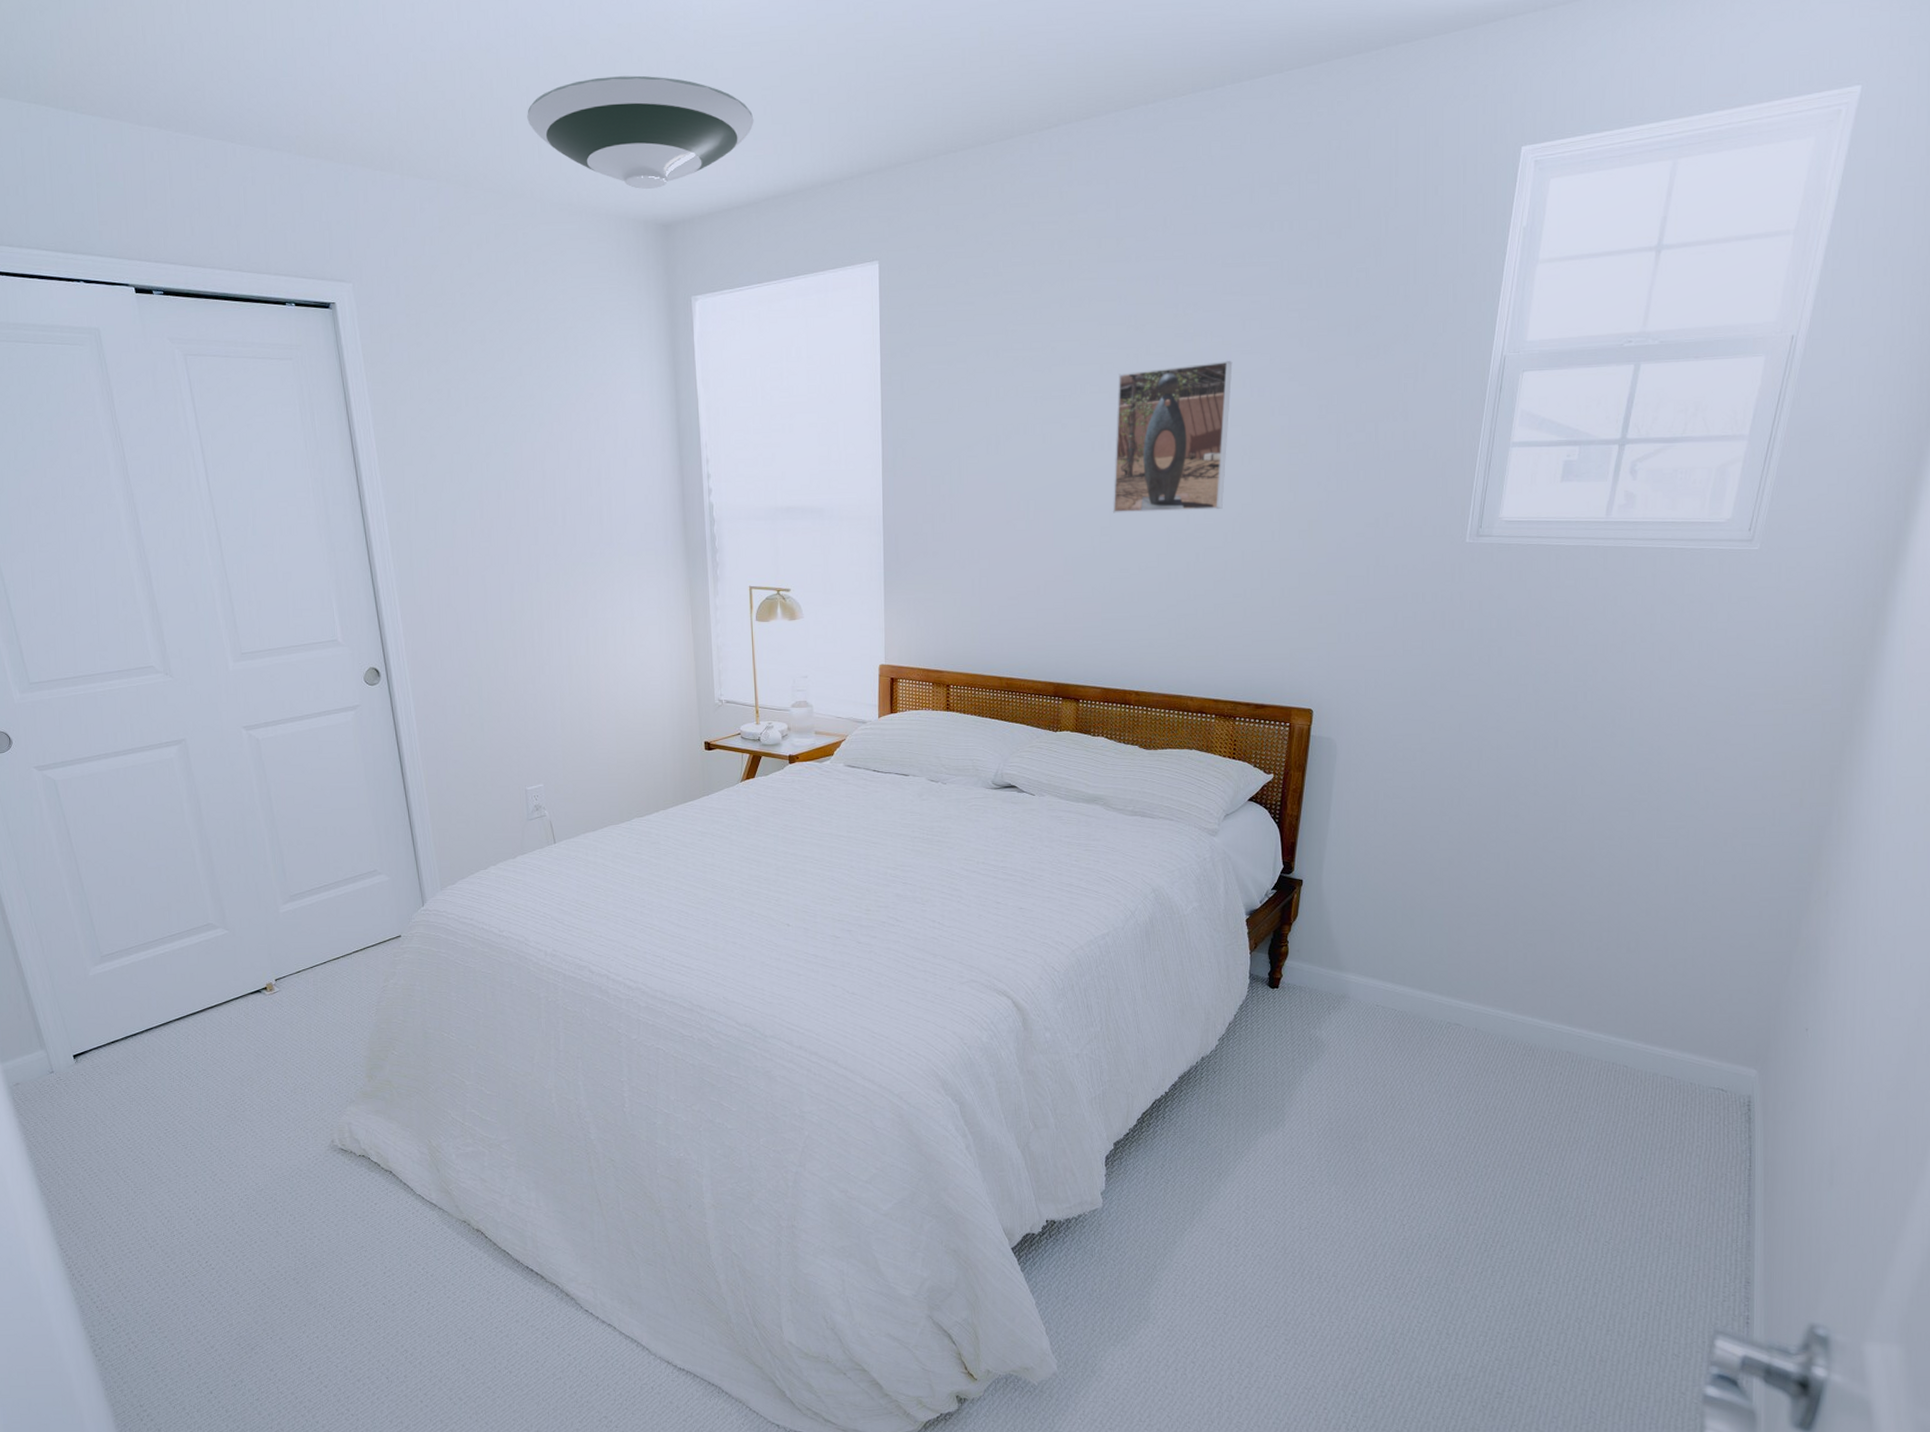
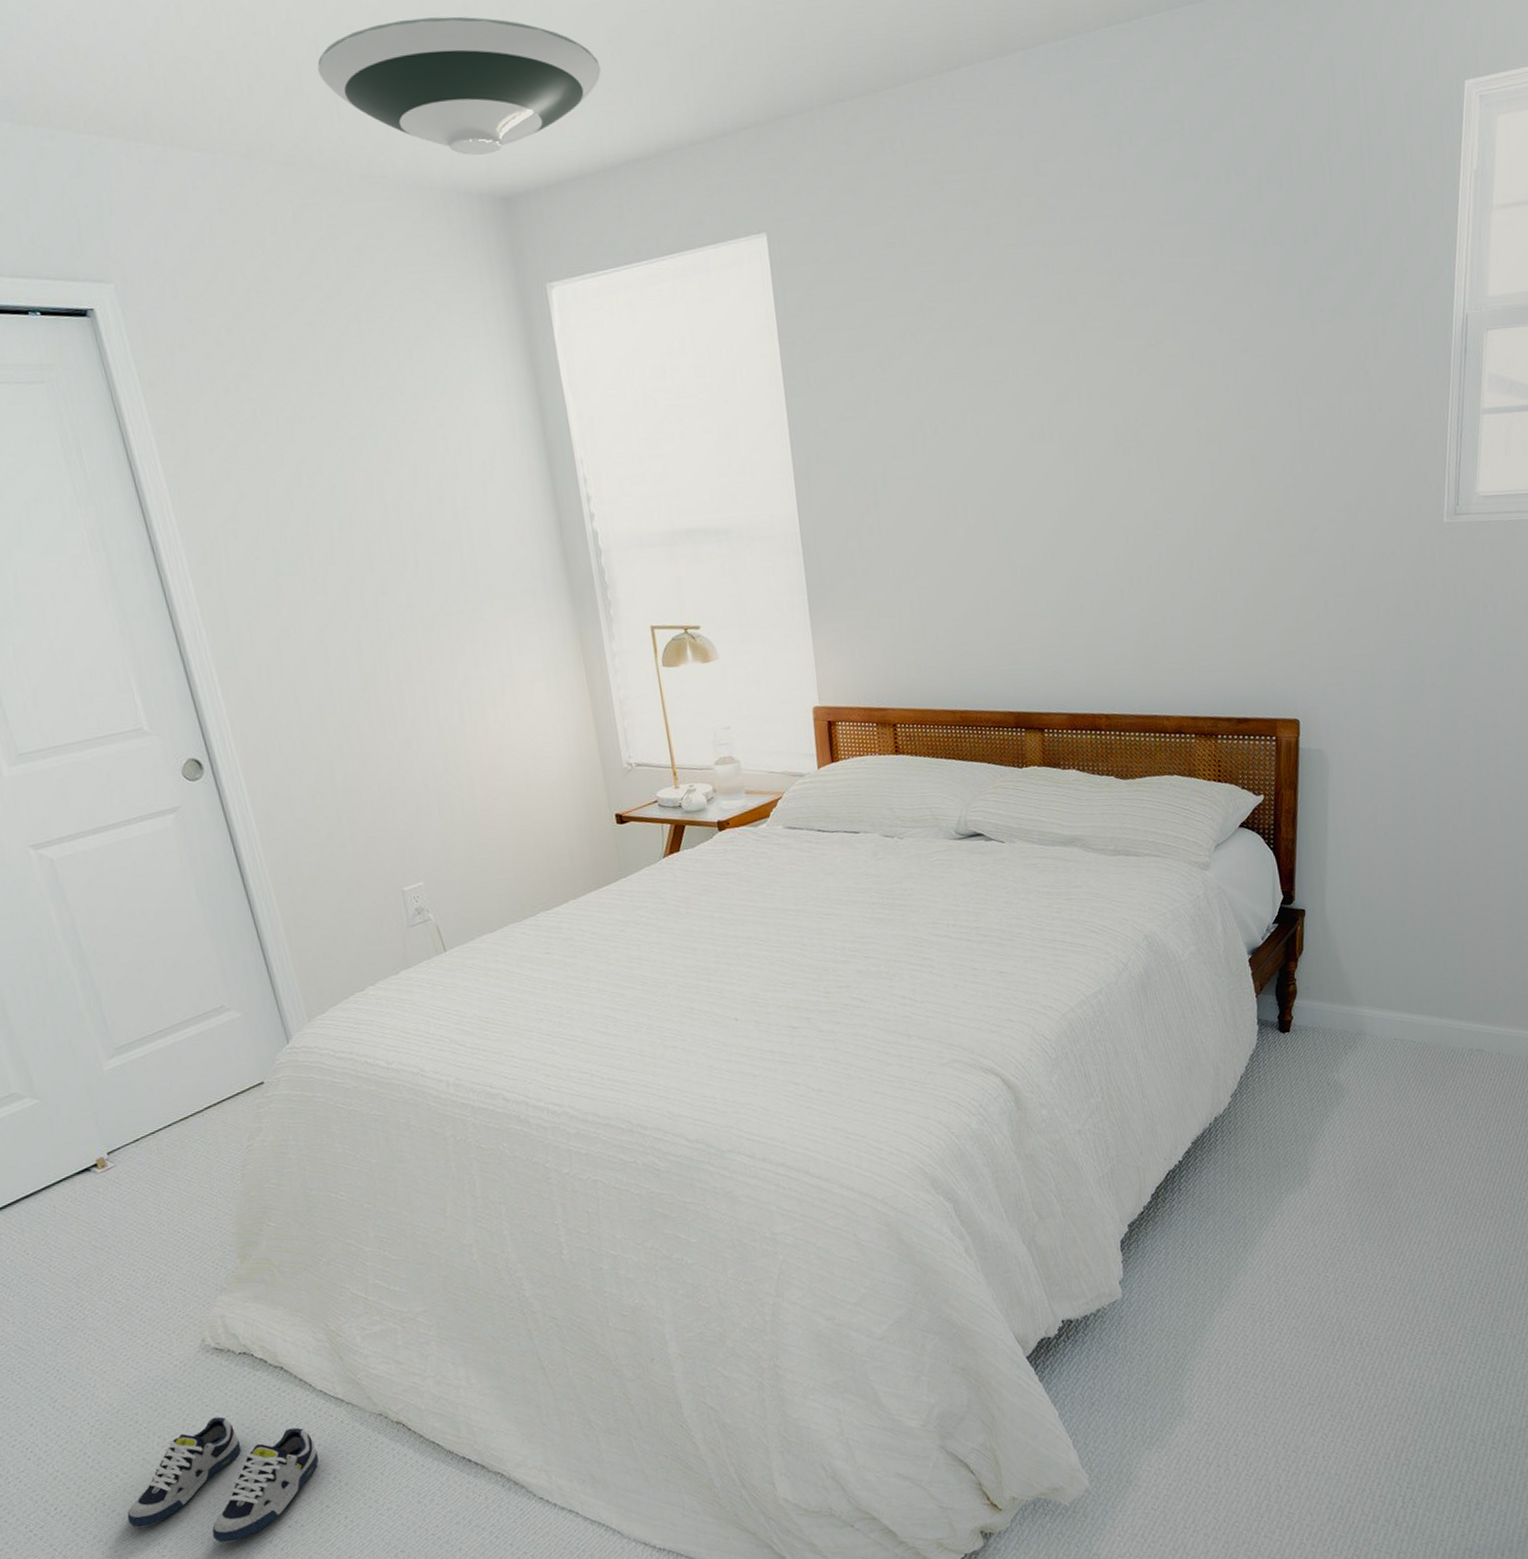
shoe: none [260,1205,412,1310] -> present [127,1416,319,1543]
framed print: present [1113,361,1233,513] -> none [1053,333,1182,514]

